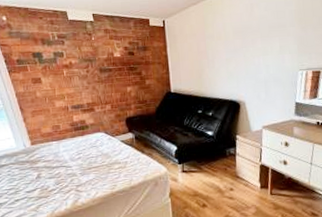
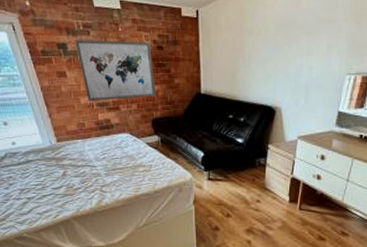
wall art: none [50,48,129,105] -> present [75,39,156,102]

